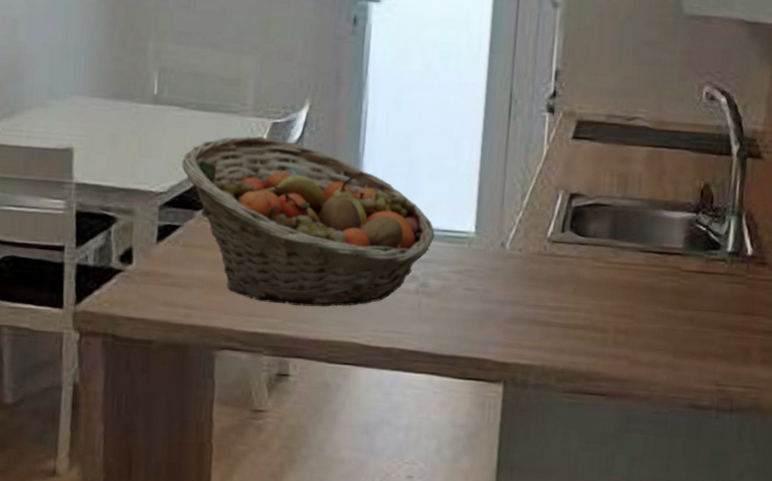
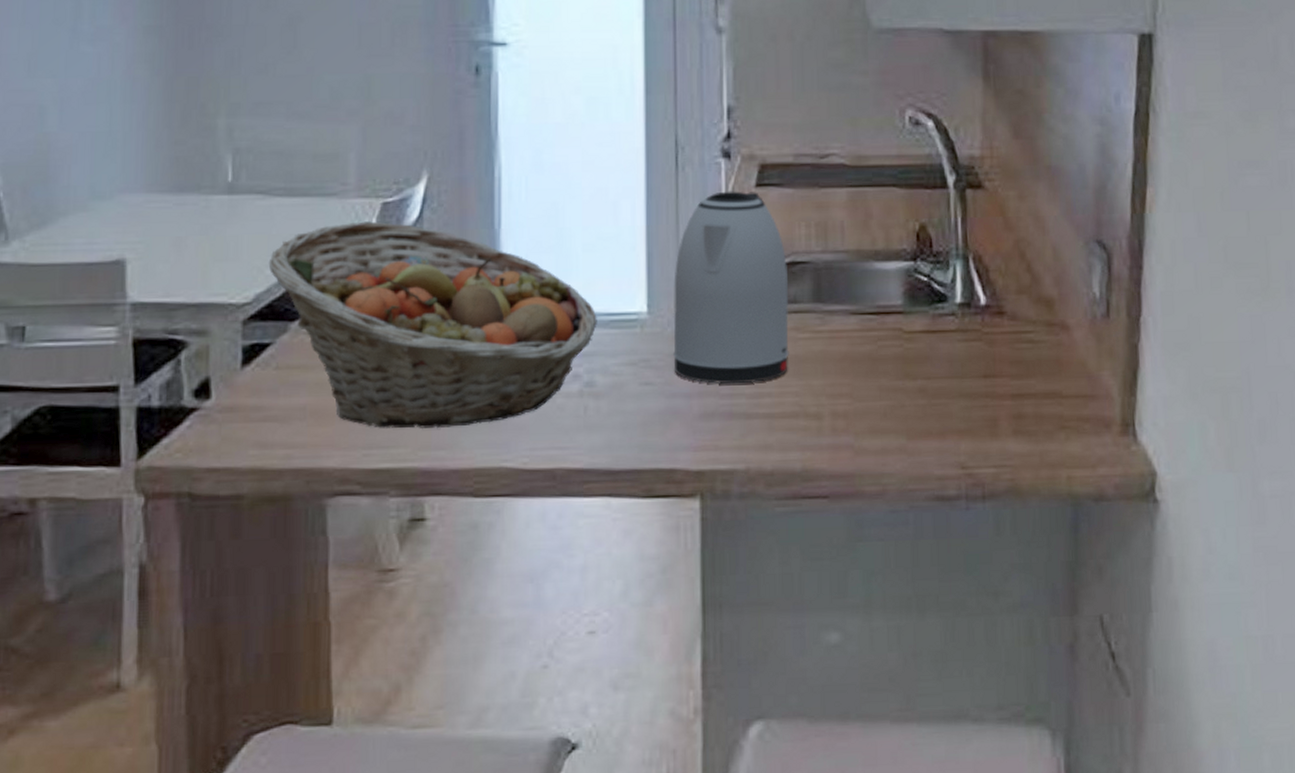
kettle: none [492,140,592,298] -> present [672,191,789,384]

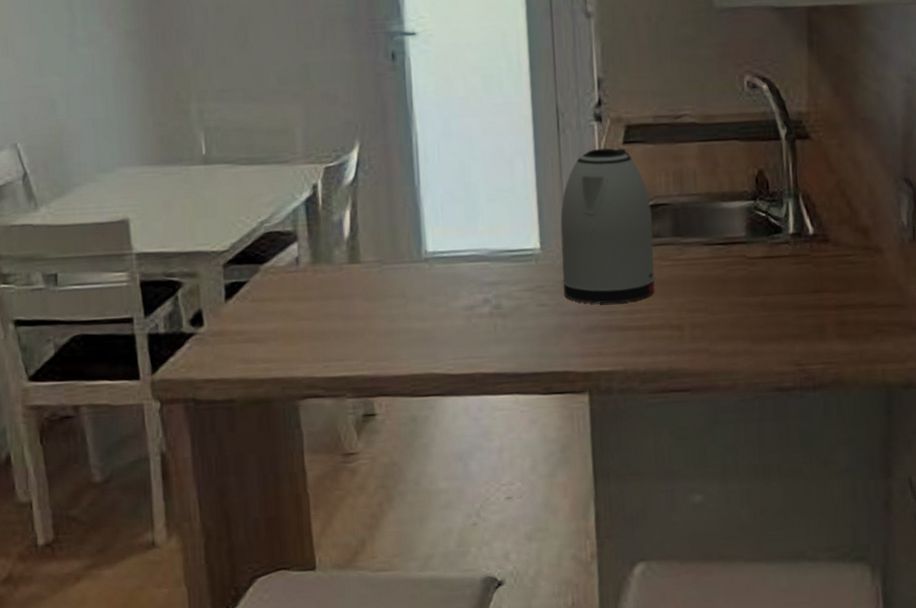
fruit basket: present [268,221,597,429] -> none [239,182,501,346]

